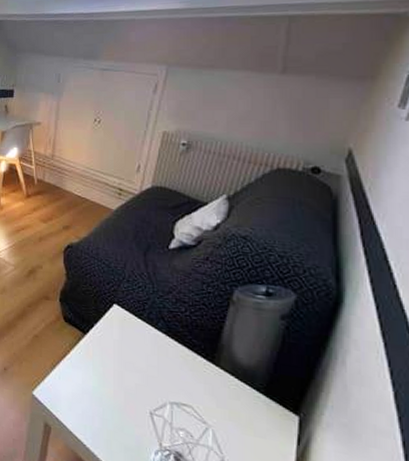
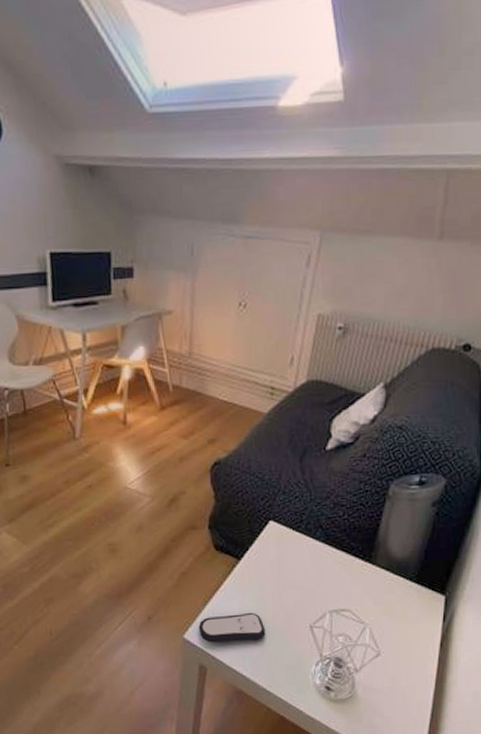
remote control: none [45,380,107,414] -> present [198,612,266,643]

